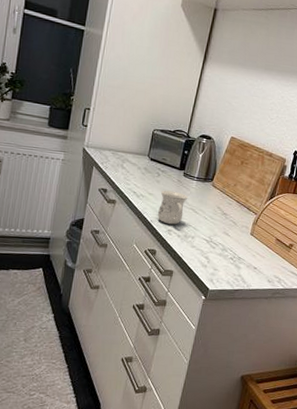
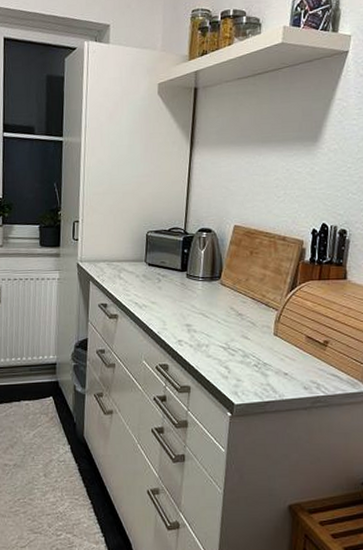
mug: present [158,190,188,225] -> none [164,296,196,334]

